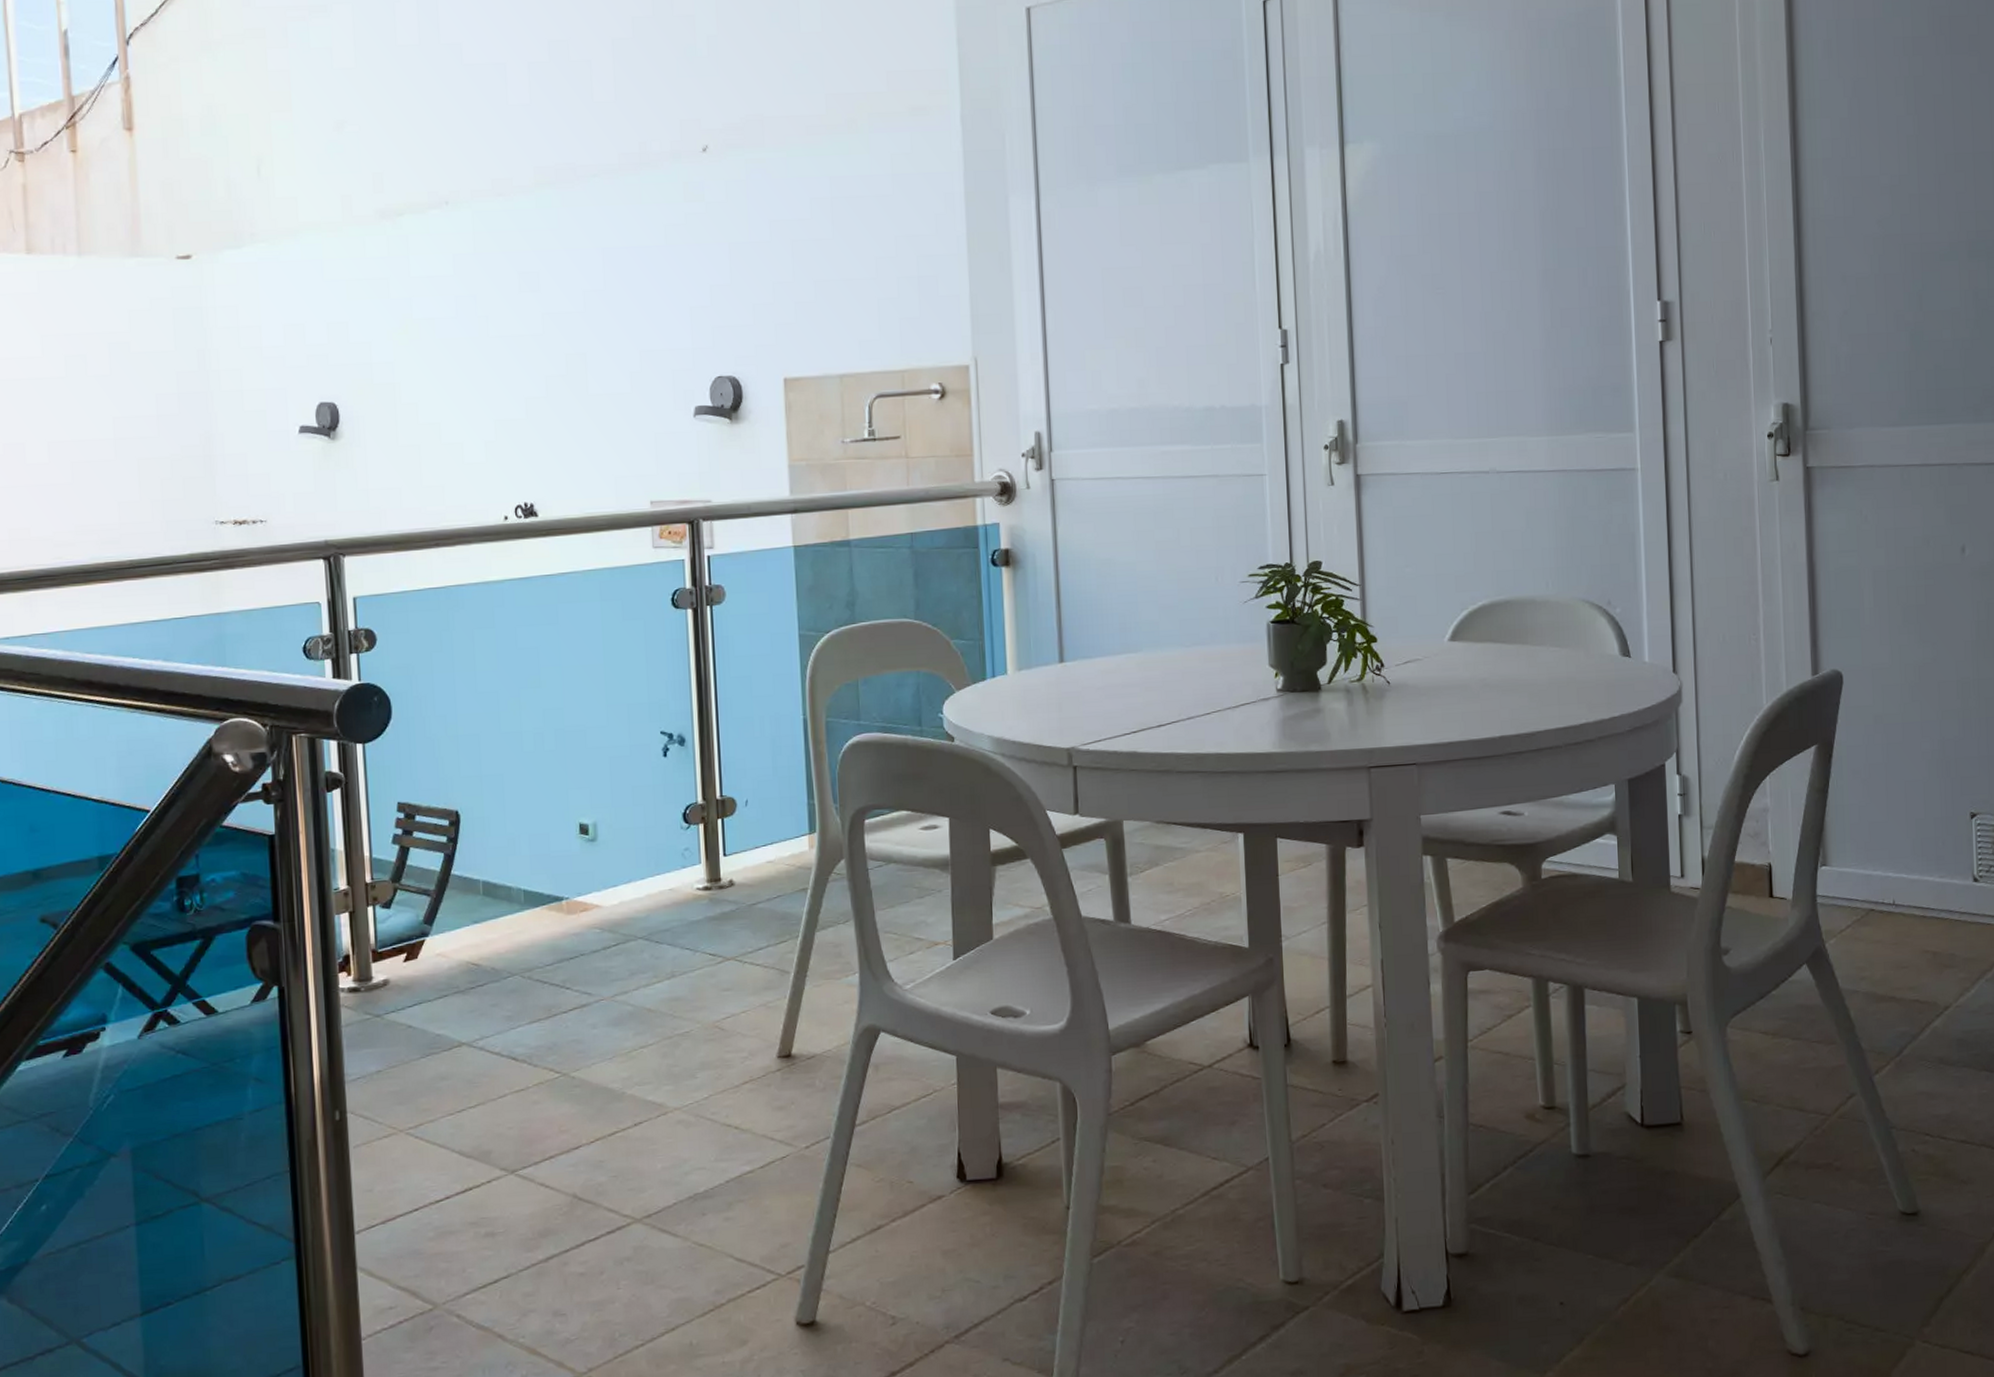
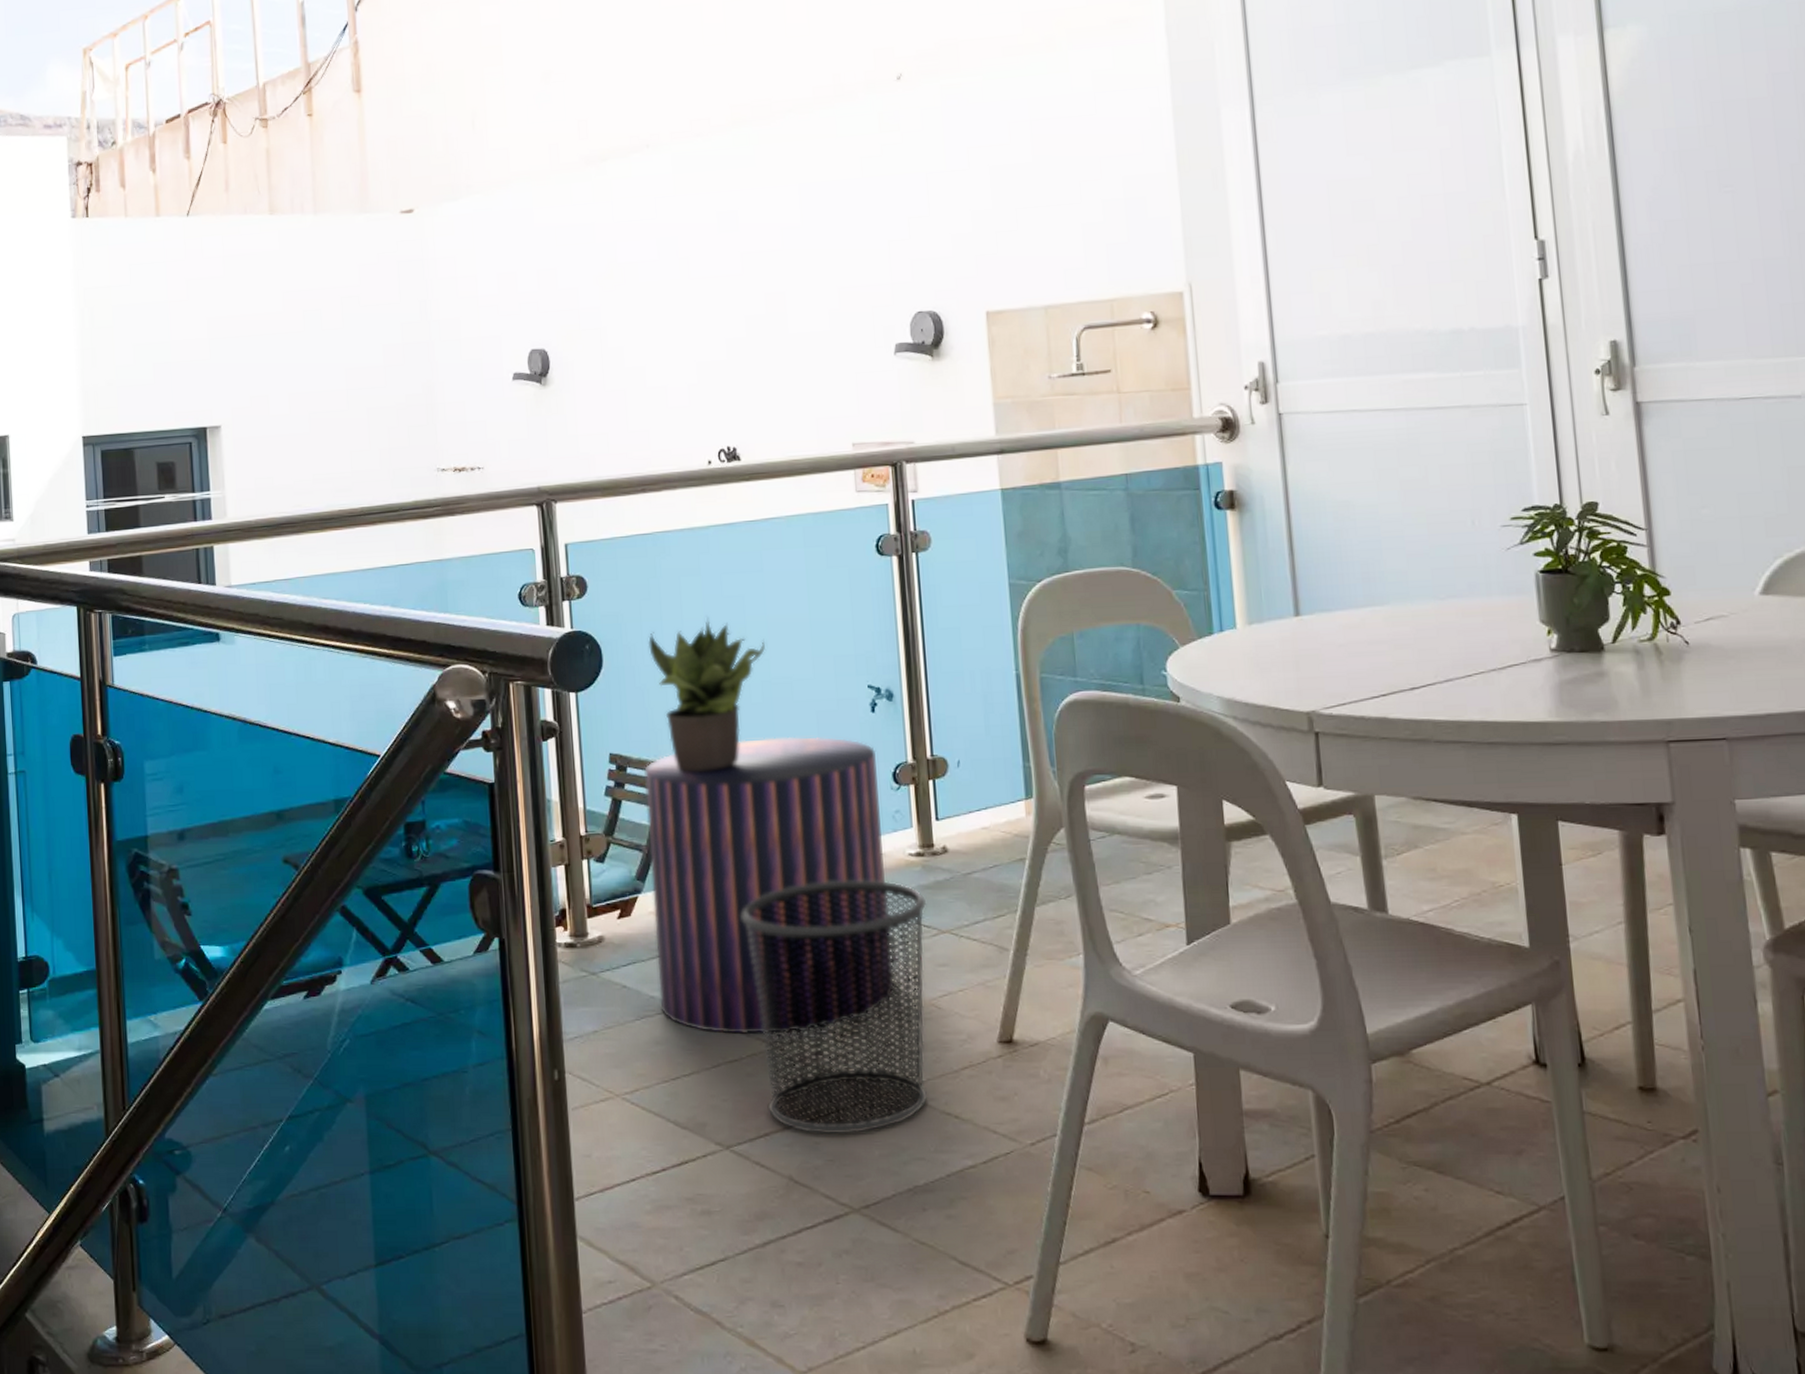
stool: none [433,781,679,1066] -> present [644,736,894,1034]
potted plant: none [440,668,561,819] -> present [648,617,766,773]
waste bin: none [529,913,713,1153] -> present [740,880,928,1135]

